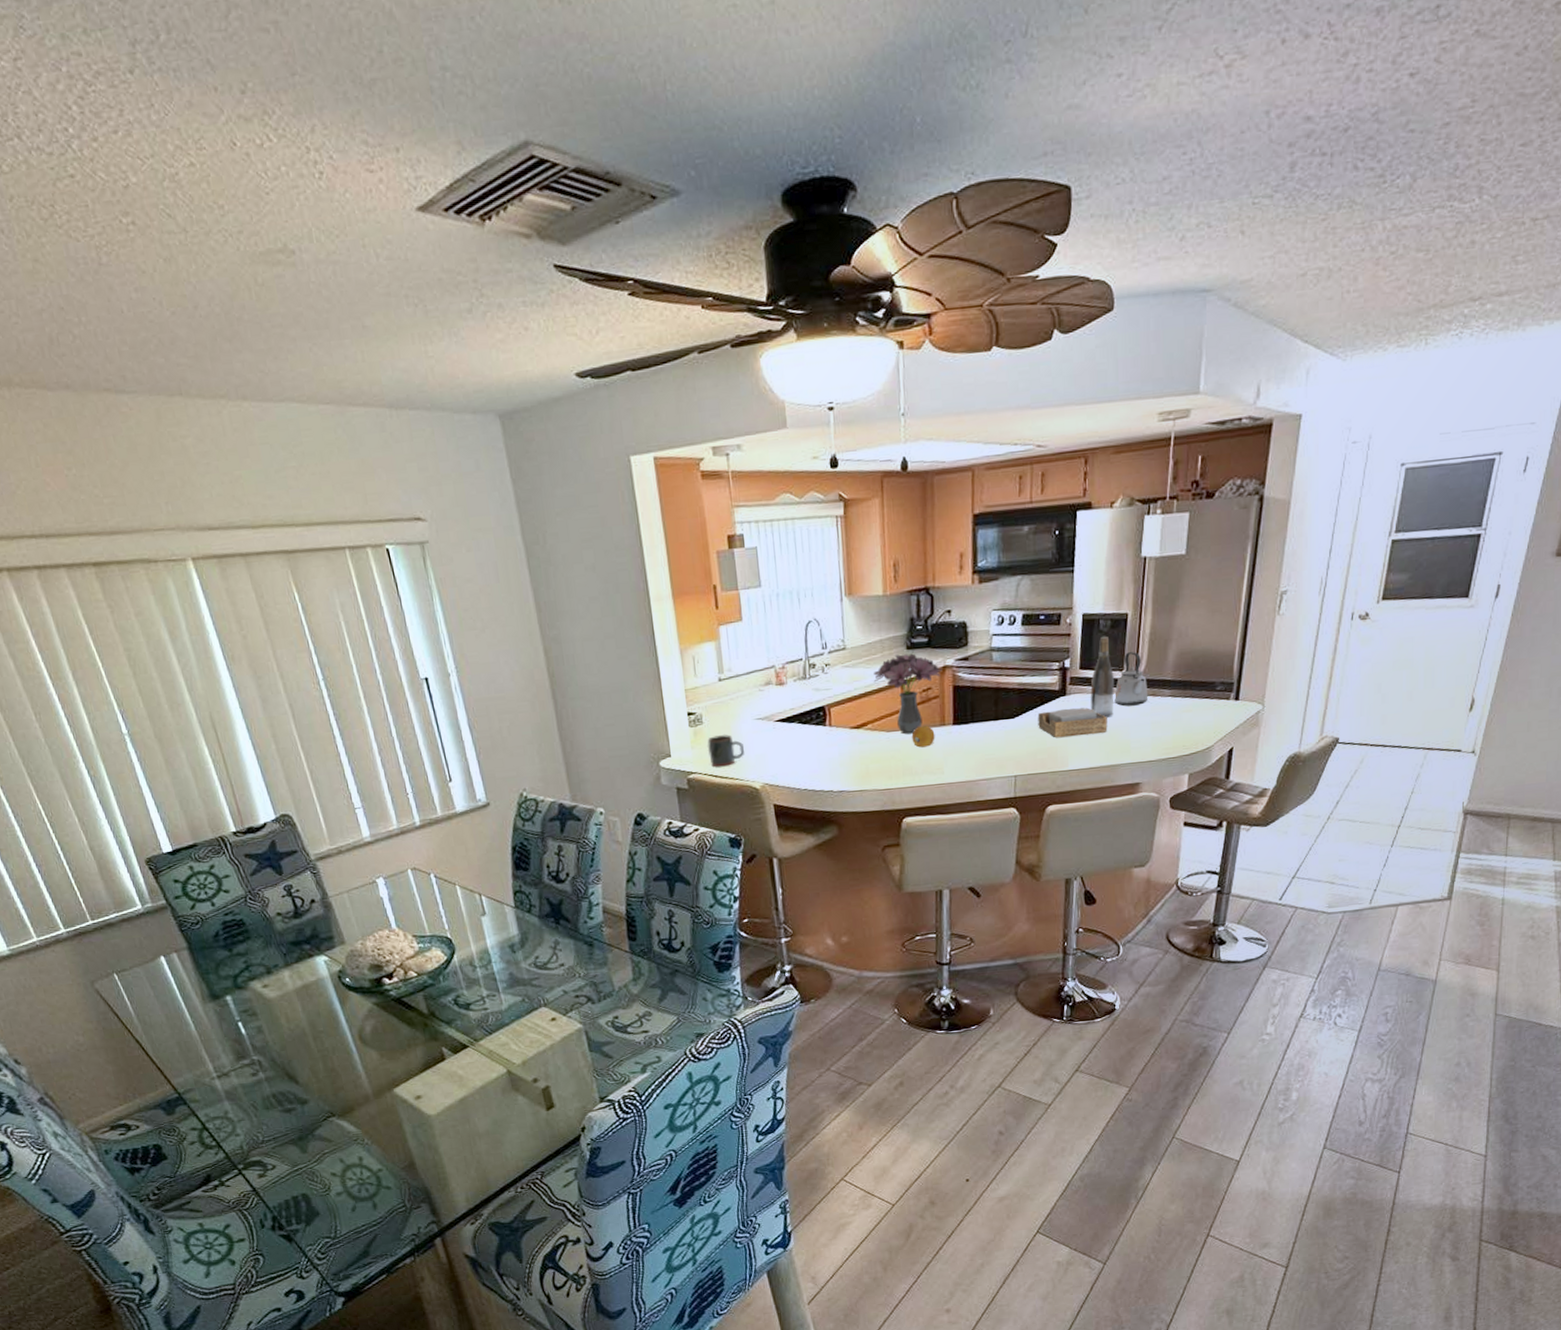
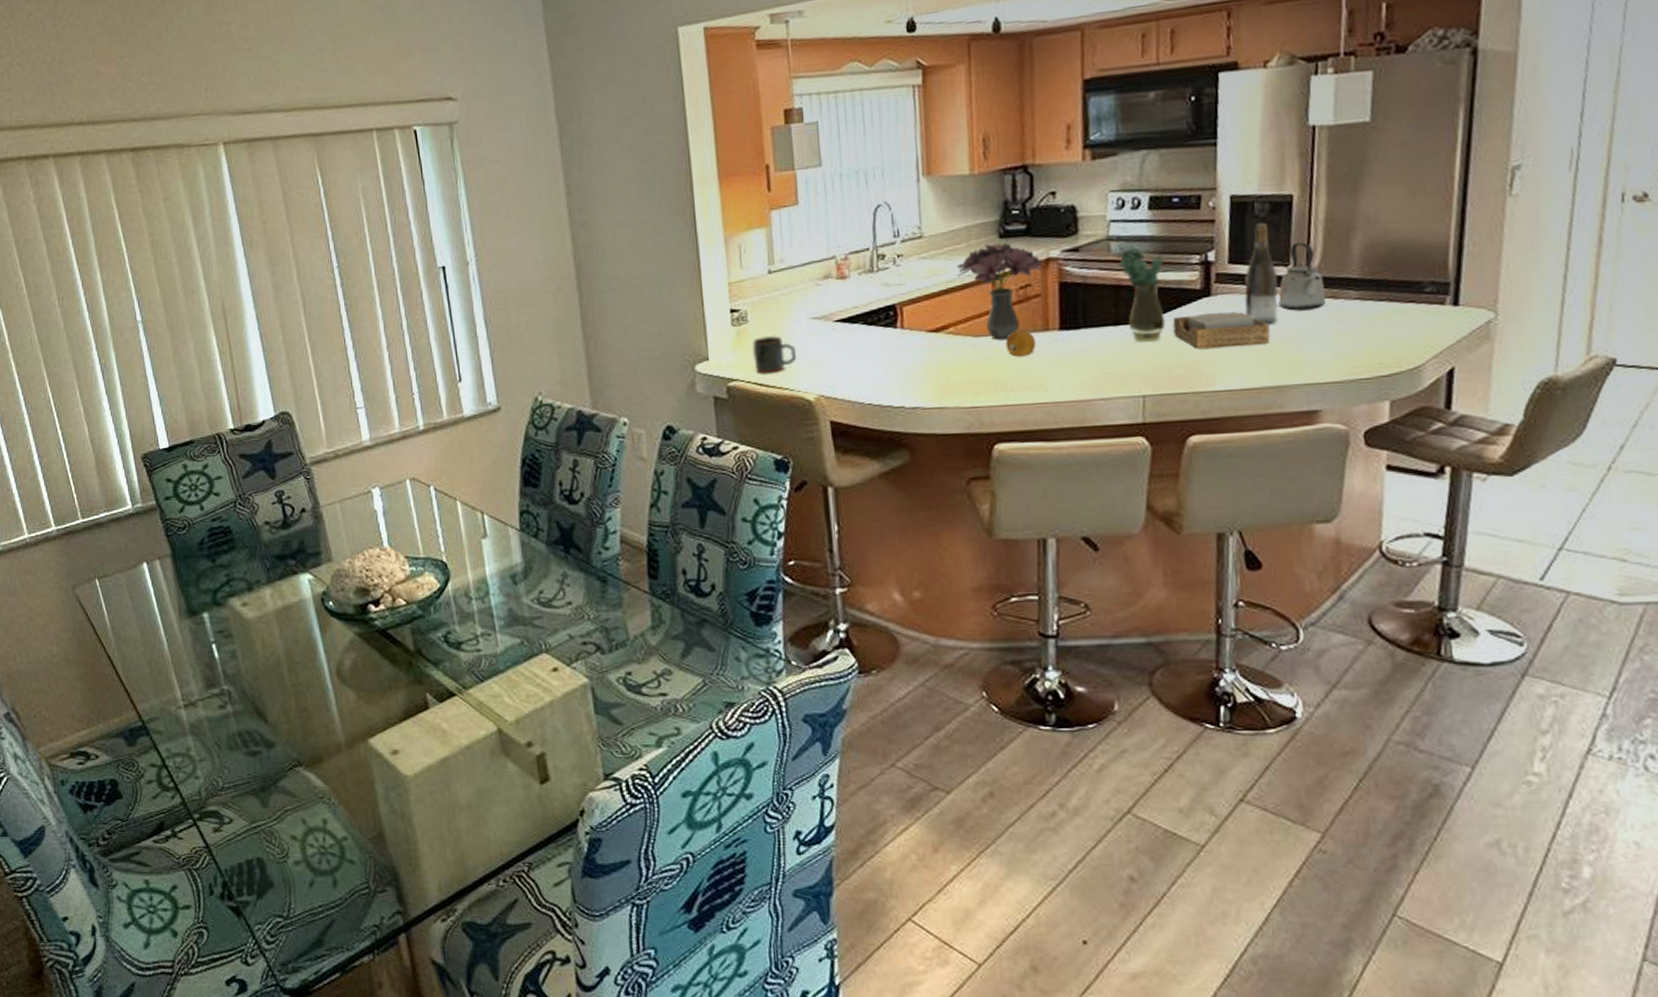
vase: none [997,654,1033,734] -> present [1117,244,1166,343]

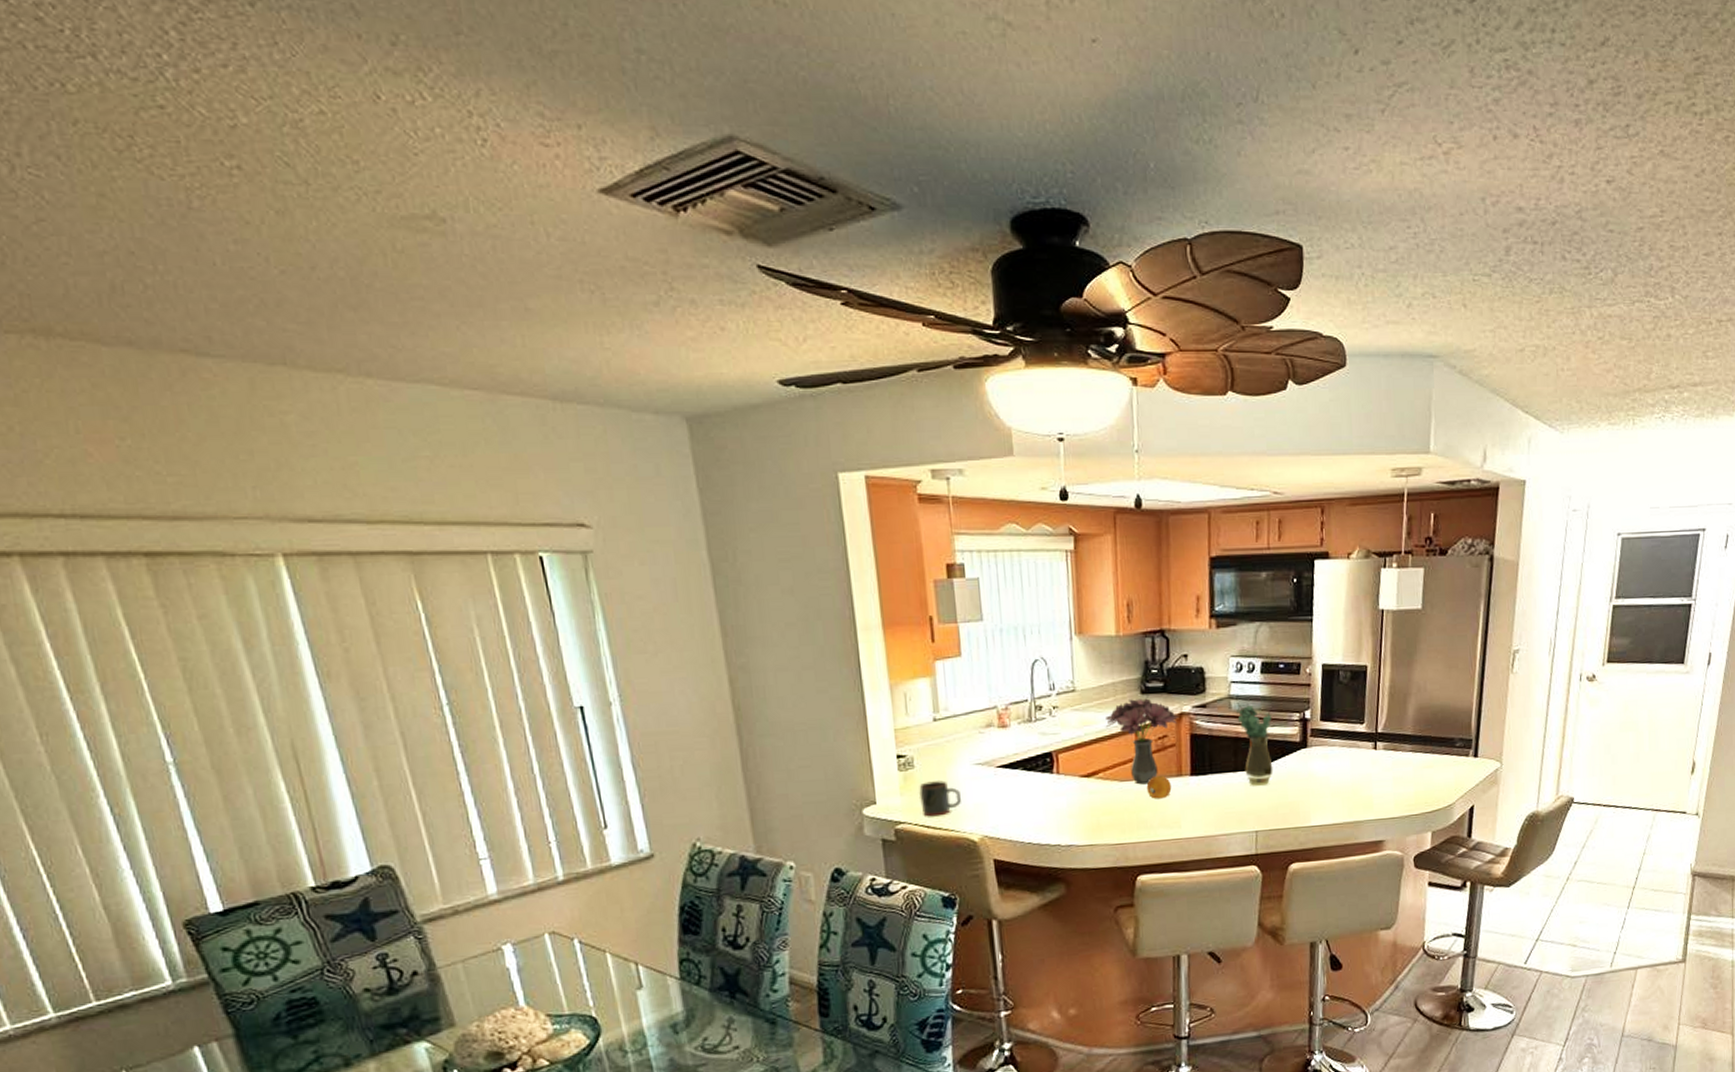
napkin holder: present [1172,312,1270,350] -> none [1278,761,1350,792]
wine bottle: present [1244,223,1278,325] -> none [1331,688,1356,772]
kettle: present [1278,242,1325,311] -> none [1356,705,1389,761]

